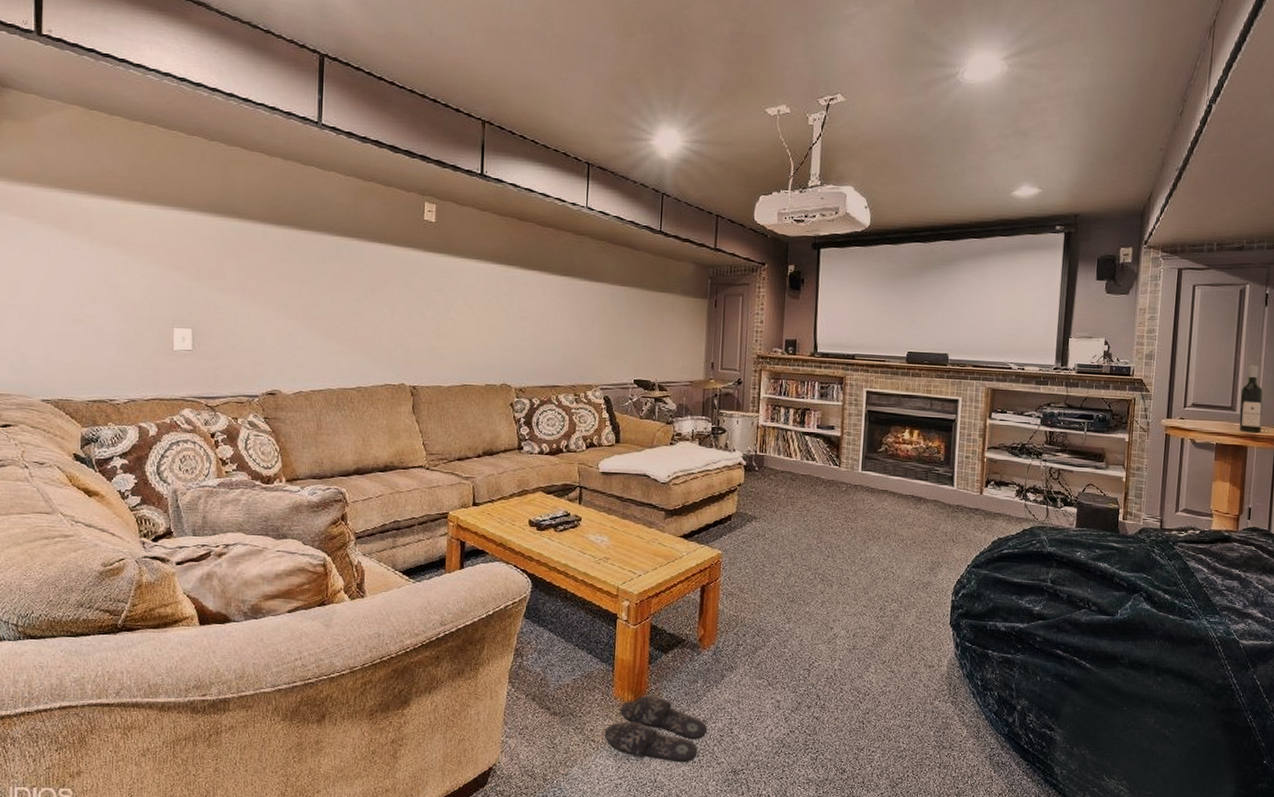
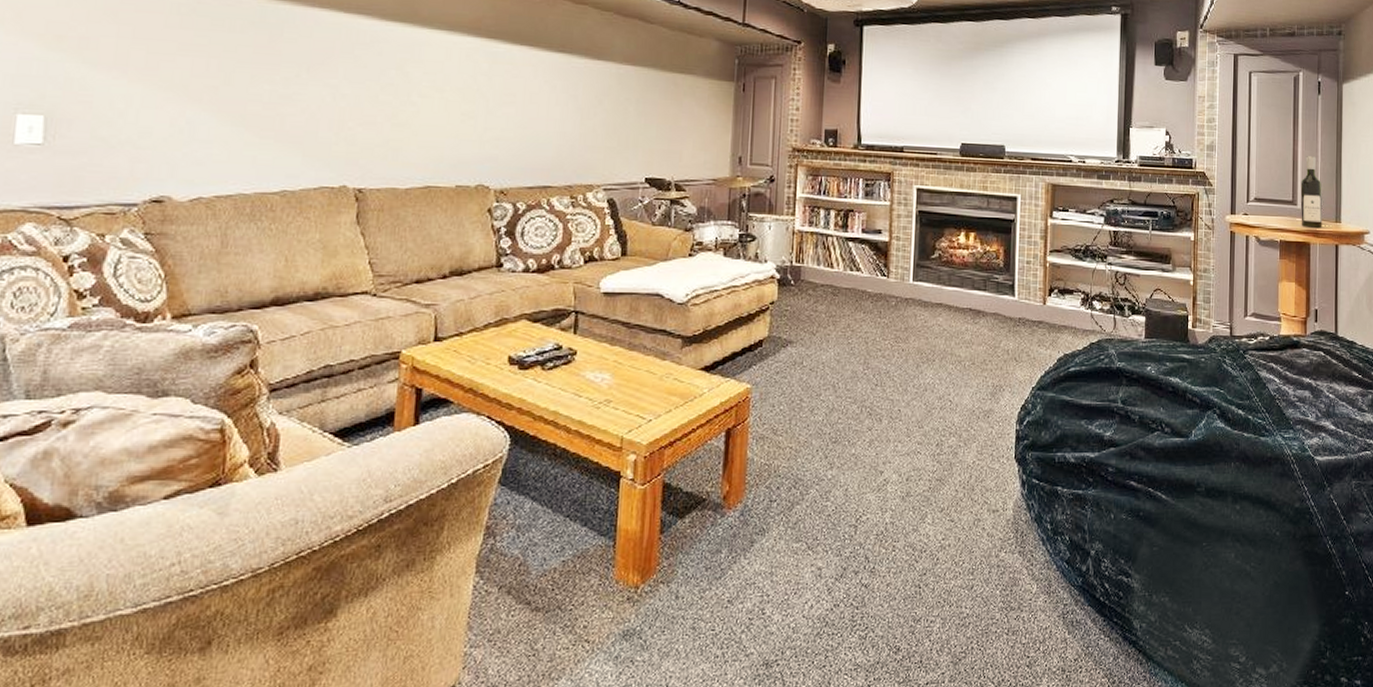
slippers: present [604,696,707,762] -> none [602,575,732,658]

